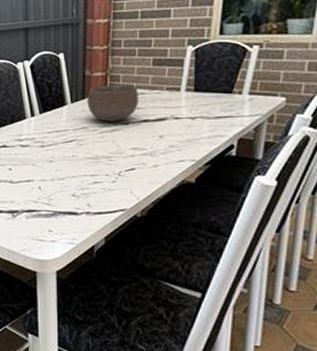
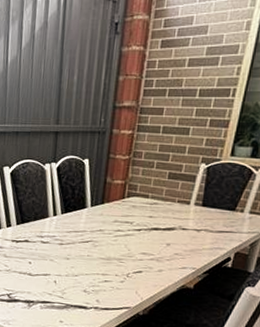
bowl: present [87,84,138,122] -> none [105,192,153,228]

